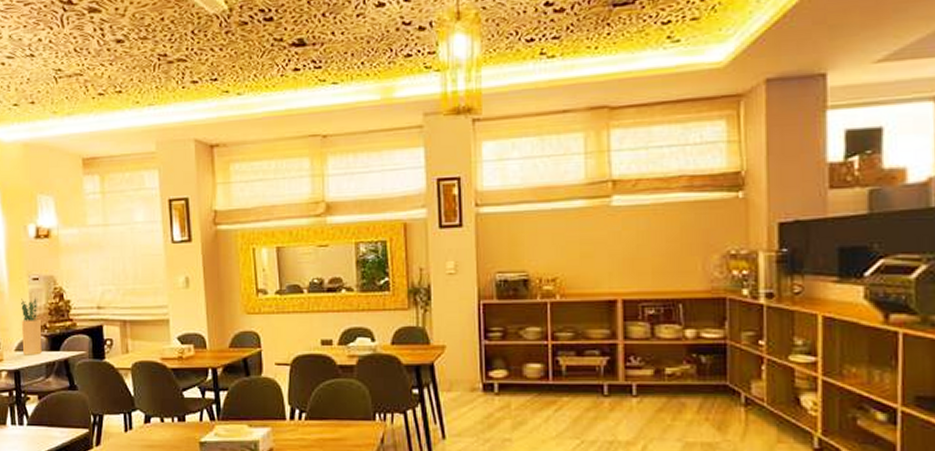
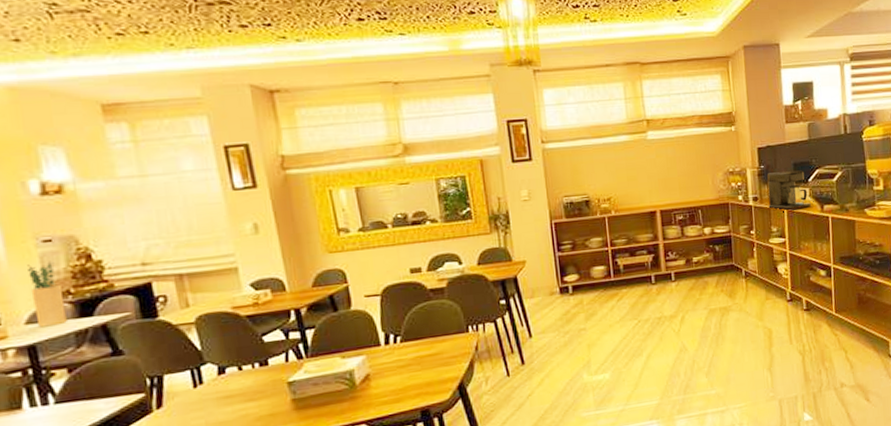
coffee maker: none [791,258,866,317] -> present [767,170,811,210]

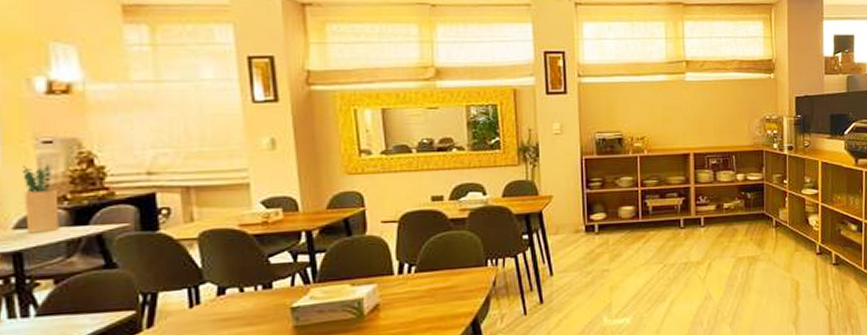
coffee maker: present [767,170,811,210] -> none [803,122,845,162]

